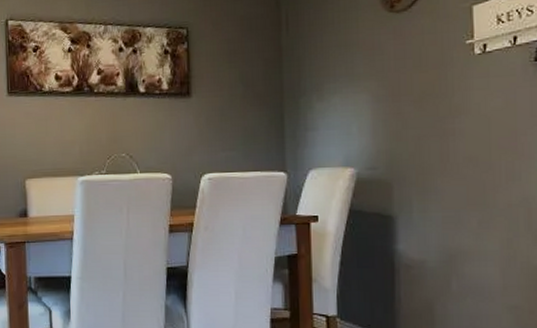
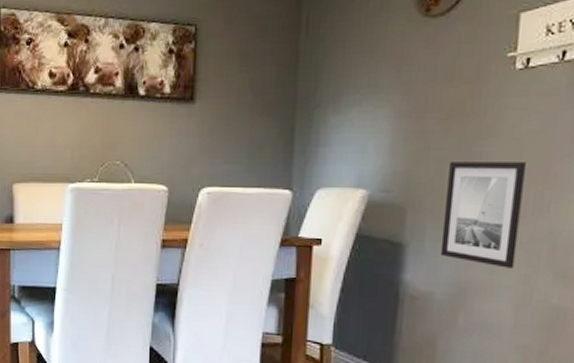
wall art: none [426,136,497,234] -> present [440,162,526,268]

